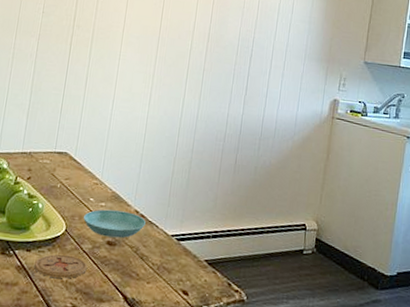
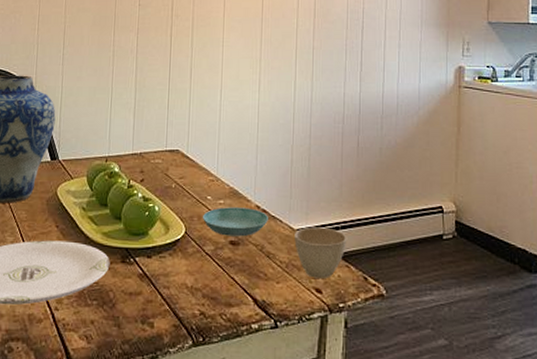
coaster: present [34,254,87,279] -> none [157,258,212,284]
cup: none [167,233,217,282] -> present [294,227,347,279]

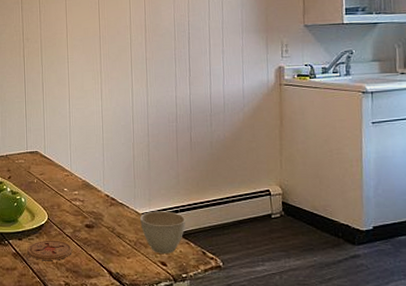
coaster: none [157,258,212,284] -> present [27,240,72,260]
saucer: present [203,207,268,237] -> none [62,197,117,221]

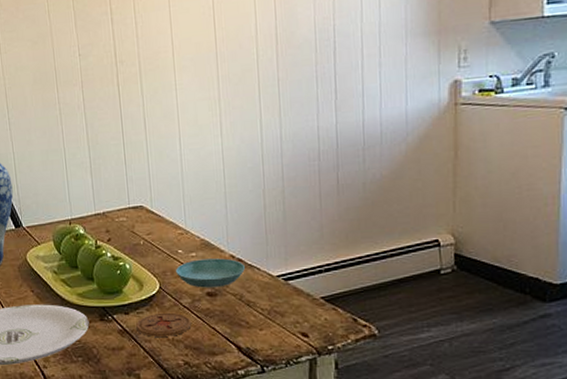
saucer: none [62,197,117,221] -> present [176,258,245,288]
cup: present [140,211,186,254] -> none [274,271,333,323]

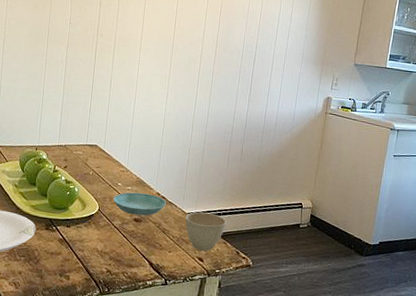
coaster: present [136,312,192,337] -> none [74,229,118,249]
cup: none [274,271,333,323] -> present [185,212,227,251]

